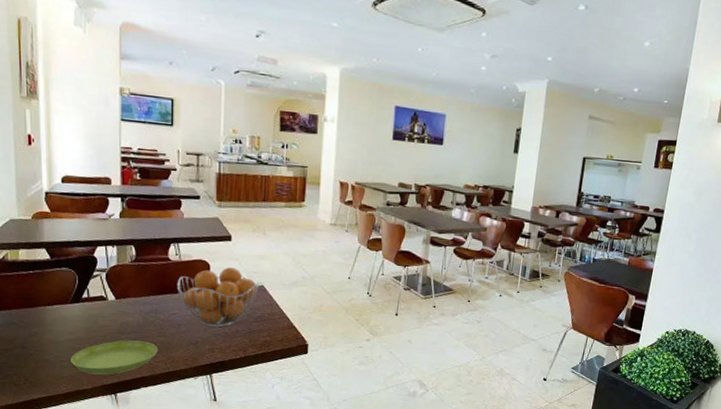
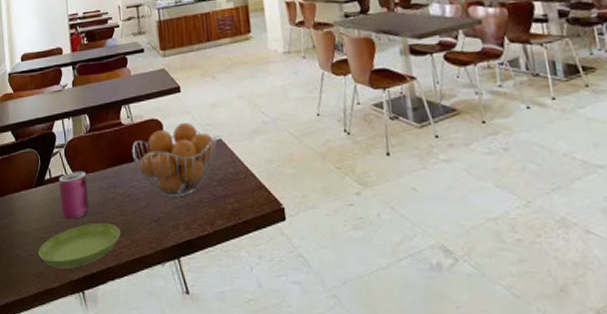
can: none [97,294,128,335] -> present [58,171,90,220]

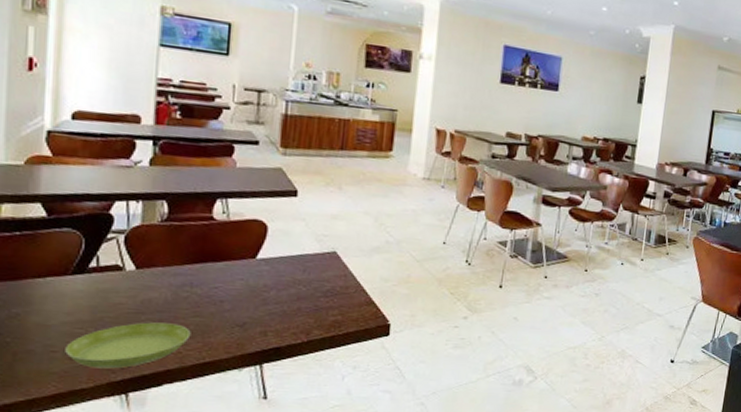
can: present [58,171,90,220] -> none [108,263,154,316]
fruit basket: present [132,123,217,198] -> none [221,229,331,305]

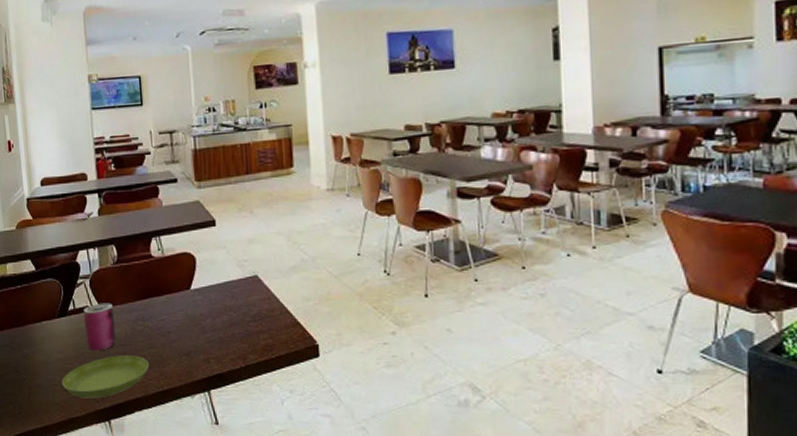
can: none [108,263,154,316] -> present [83,303,116,351]

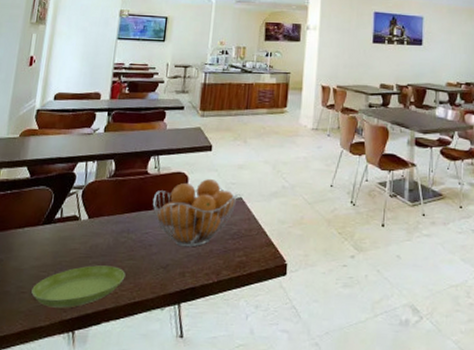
can: present [83,303,116,351] -> none [66,213,101,260]
fruit basket: none [162,258,253,332] -> present [152,179,238,247]

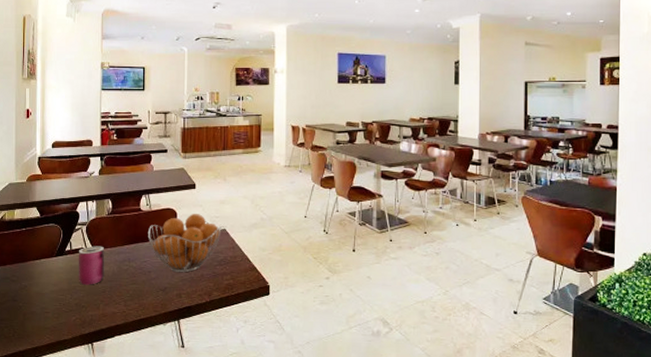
saucer: present [31,265,126,308] -> none [54,289,131,325]
can: none [66,213,101,260] -> present [78,246,105,285]

